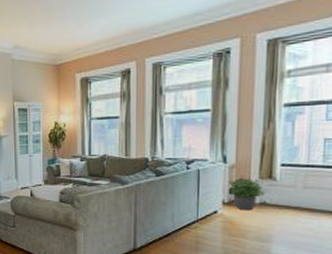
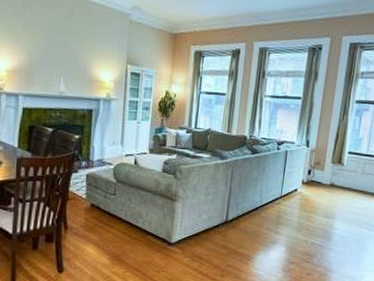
potted plant: present [228,178,264,211] -> none [307,161,334,191]

